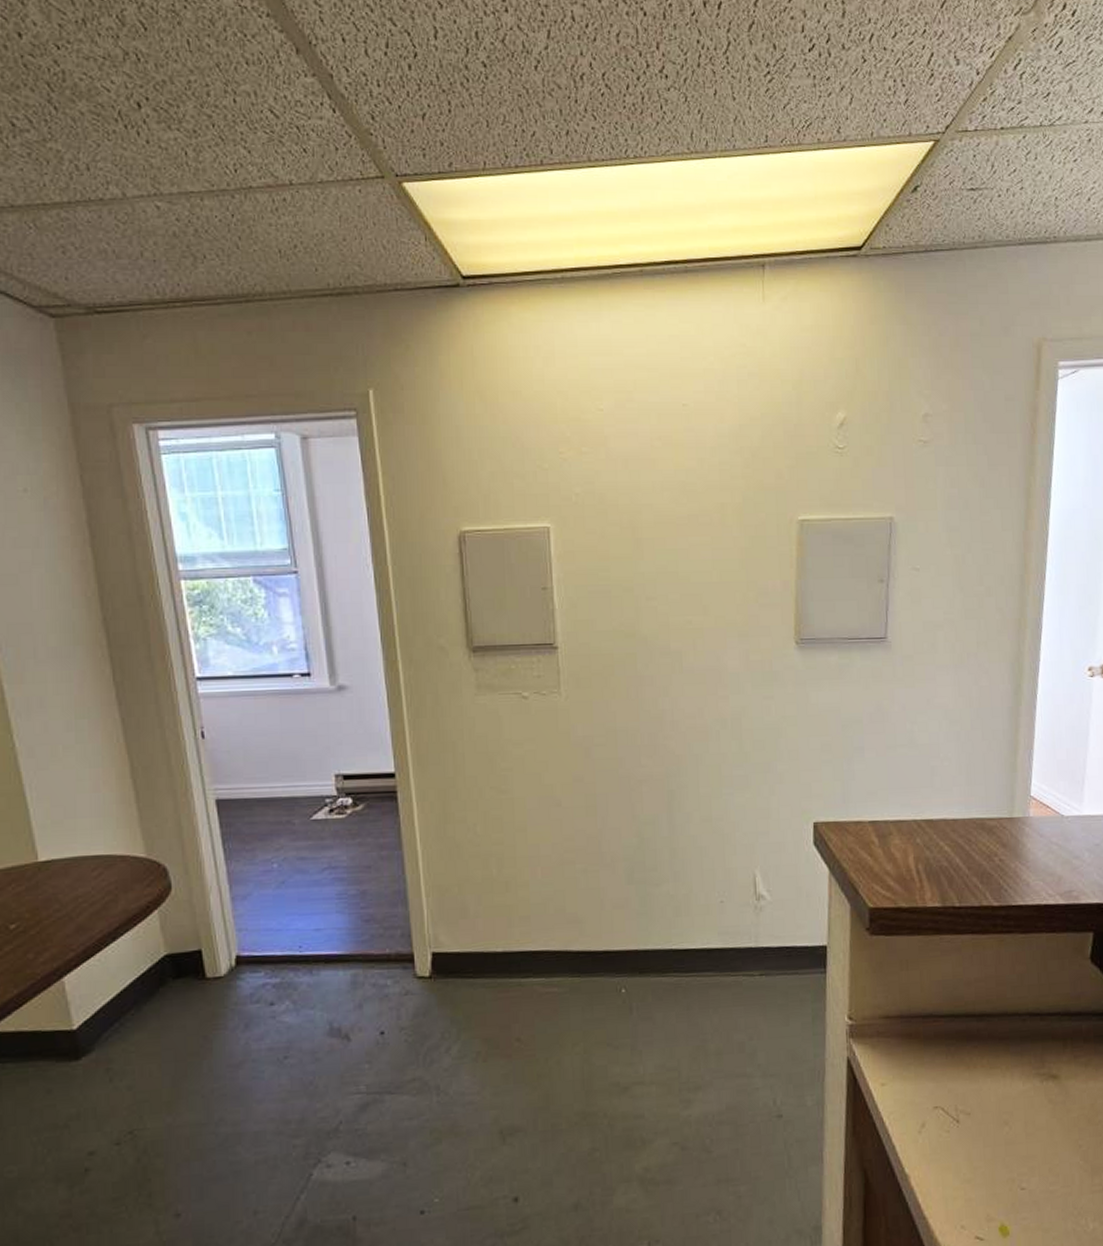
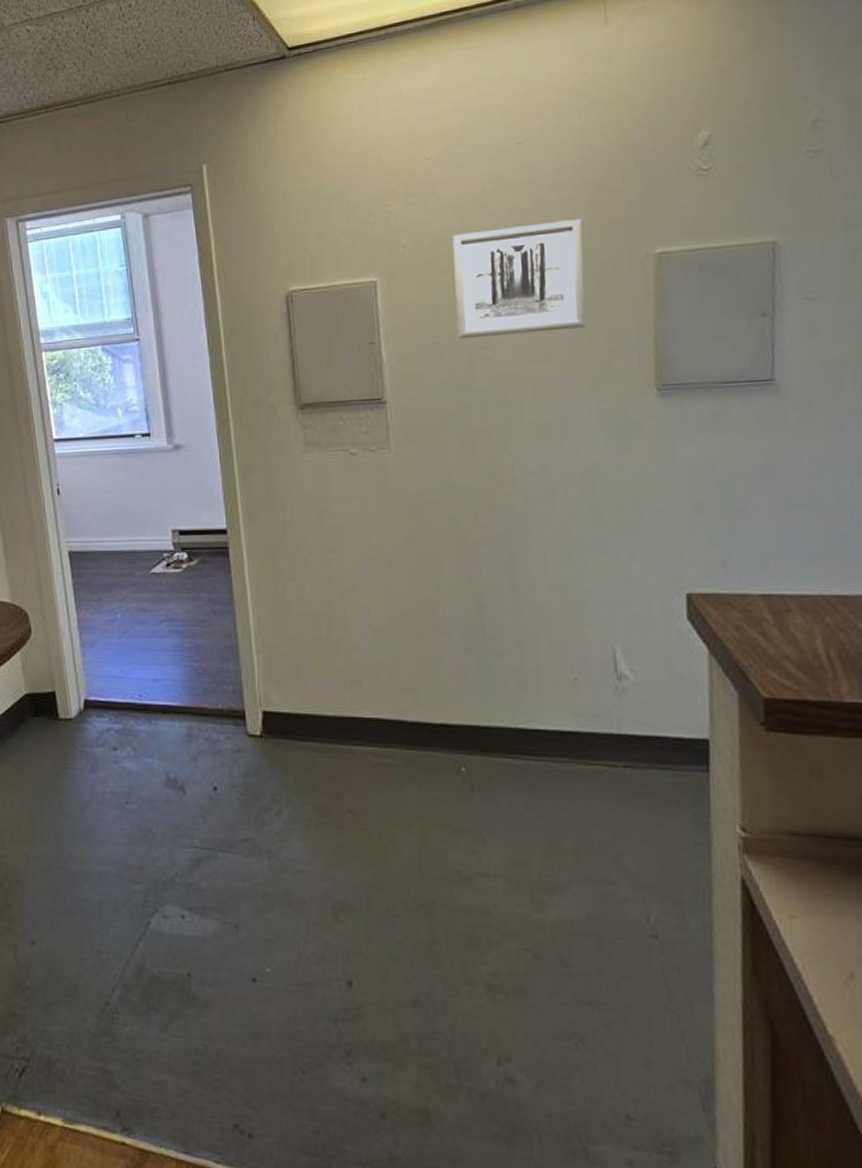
wall art: none [622,483,739,589] -> present [452,219,586,340]

